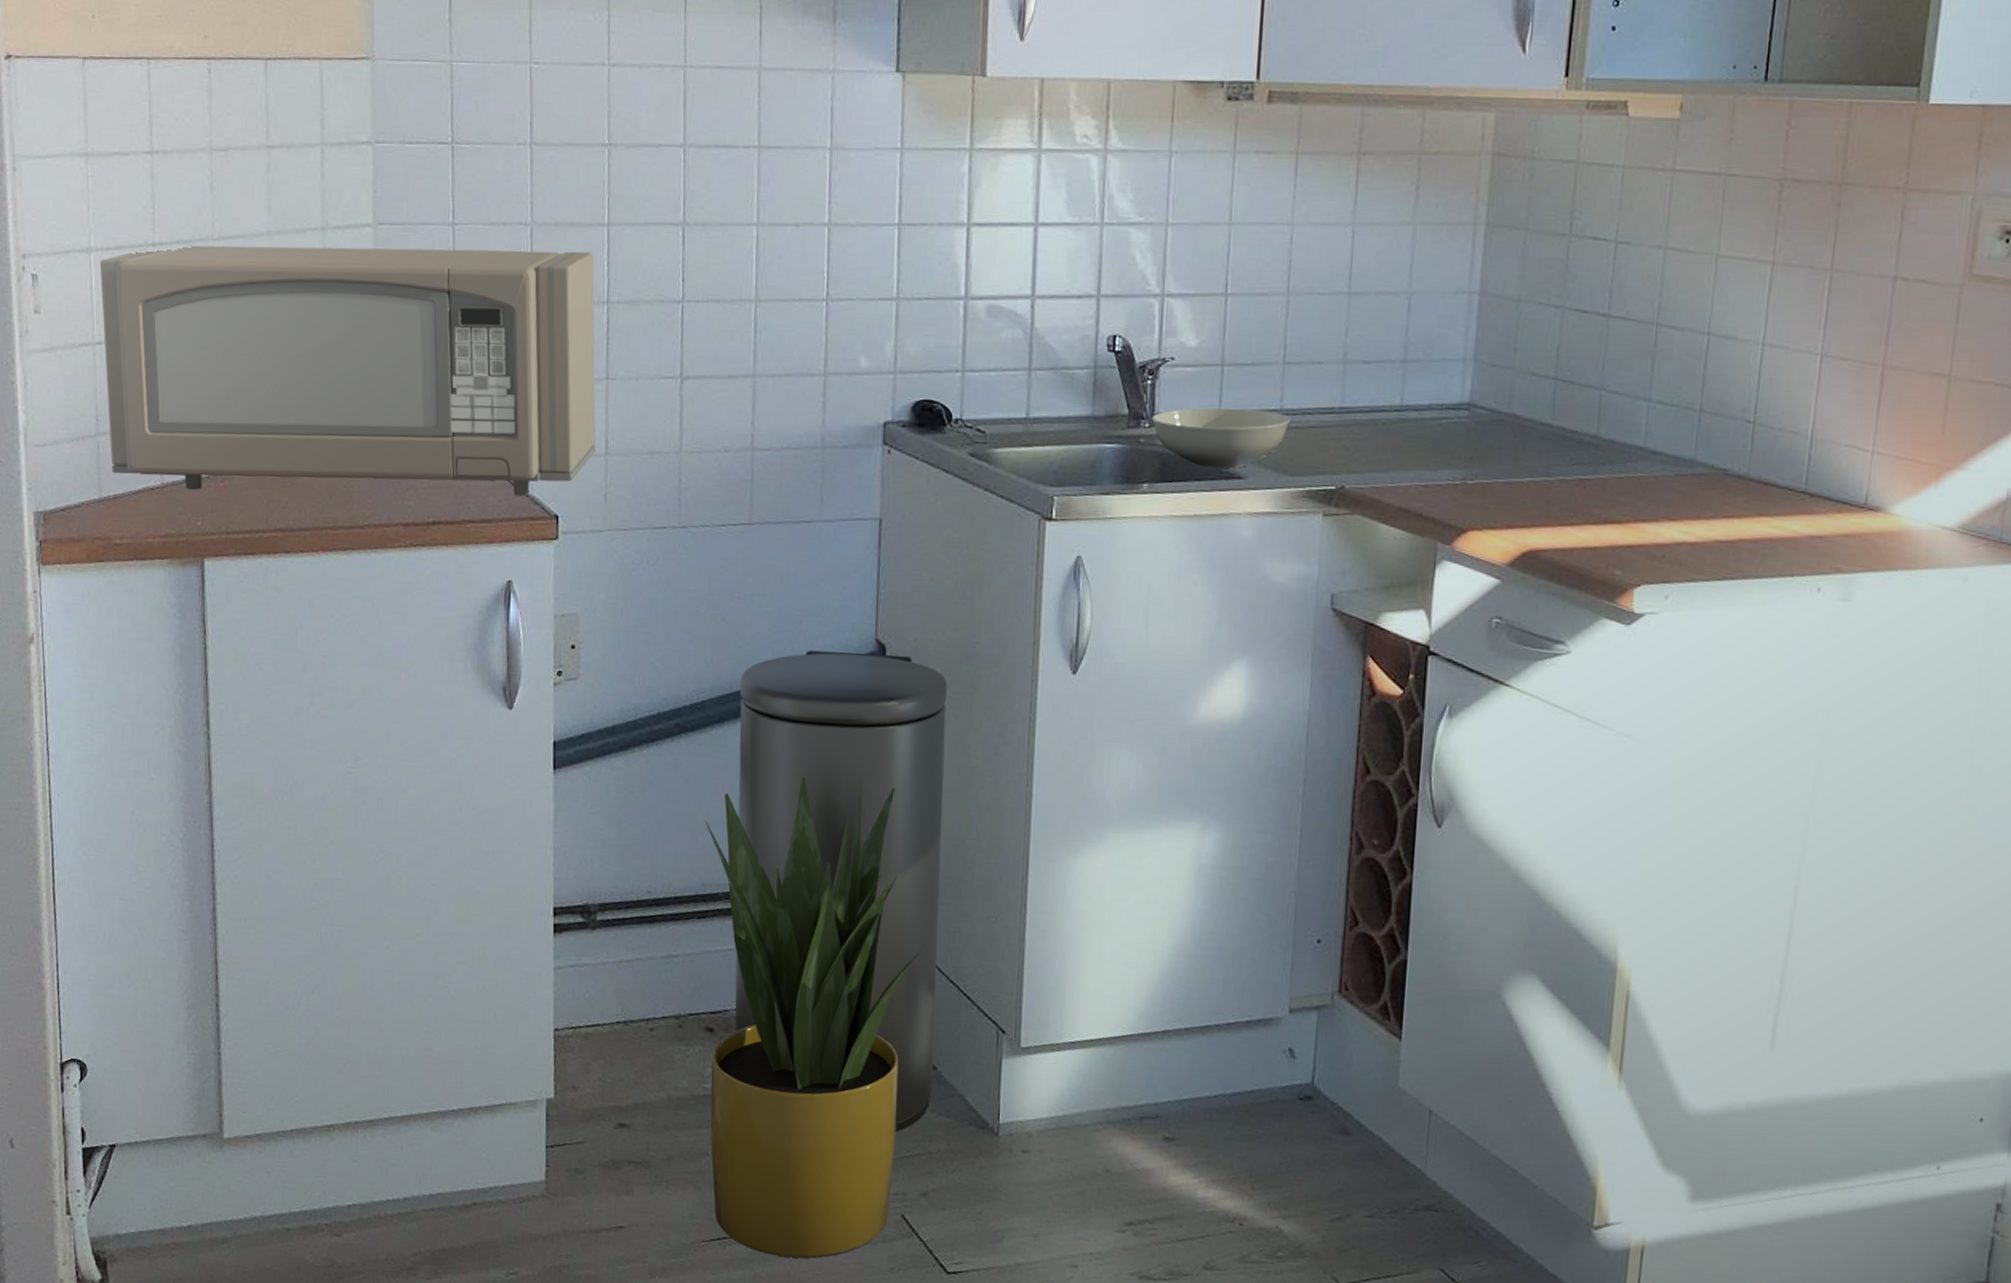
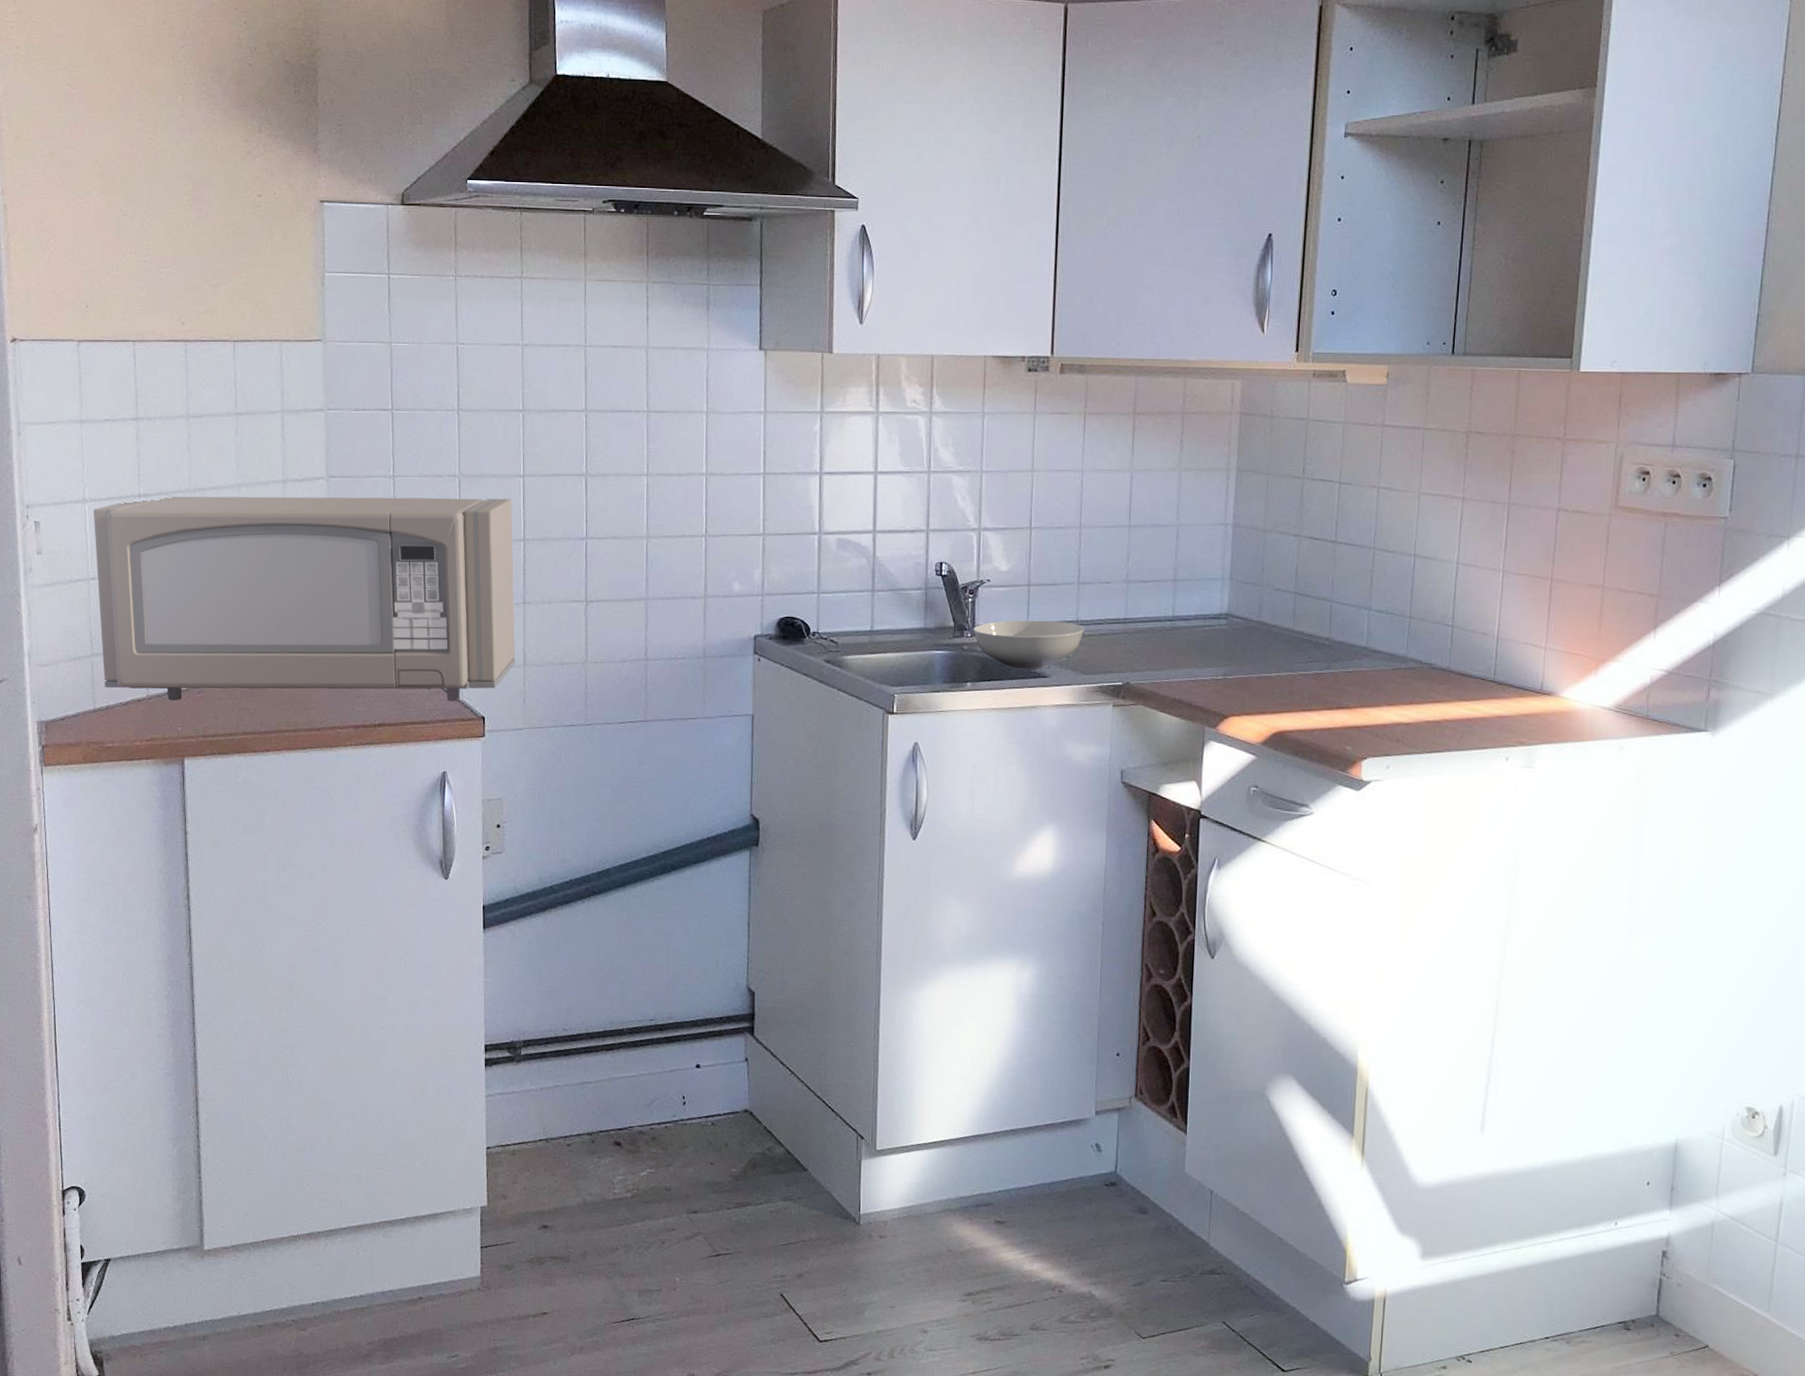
planter: present [704,776,923,1259] -> none [610,929,794,1334]
pedal bin: present [735,650,948,1132] -> none [638,825,811,1225]

